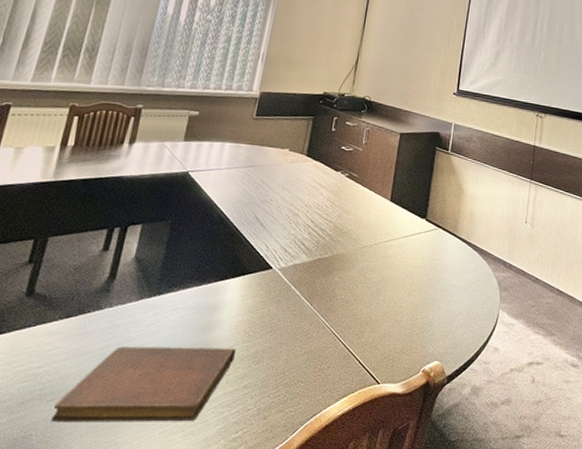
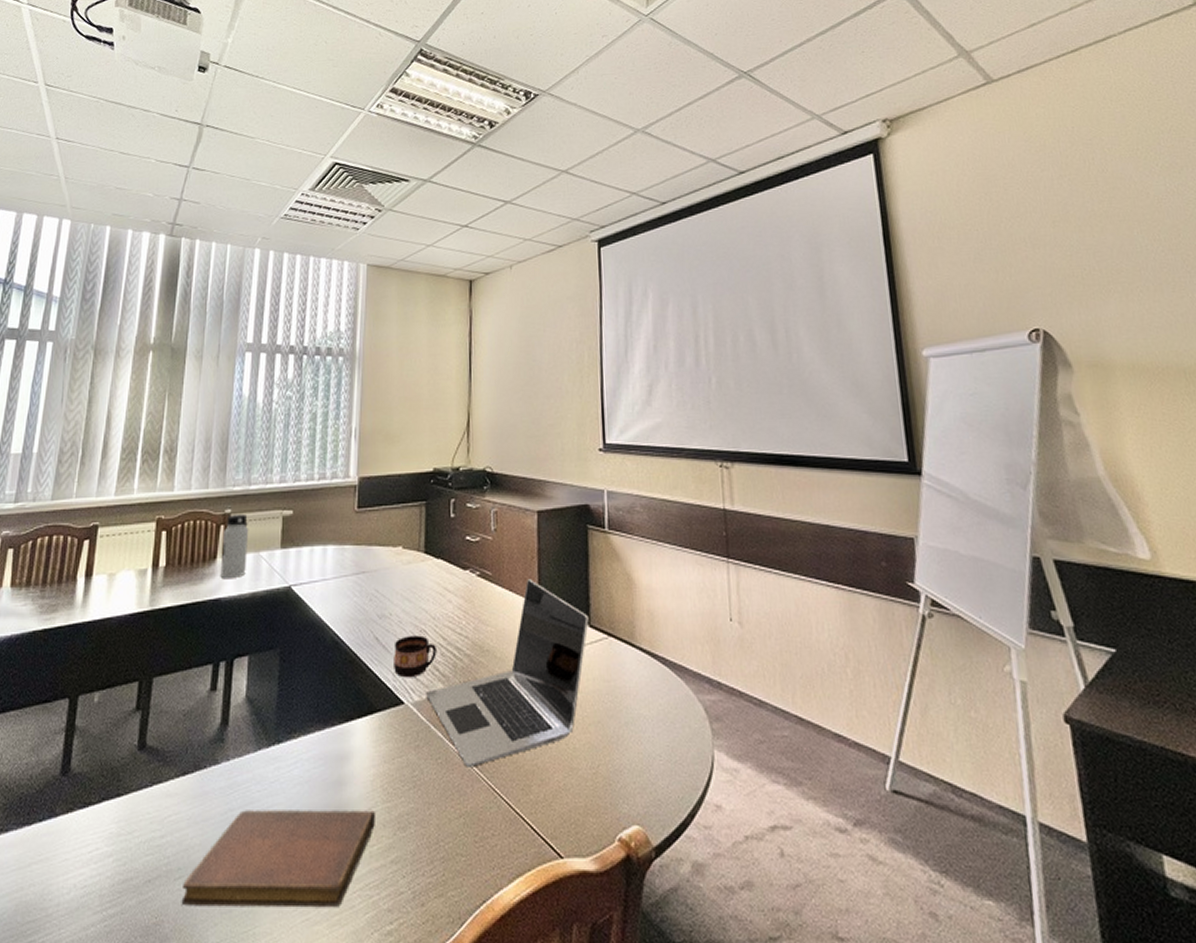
water bottle: none [125,109,157,161] -> present [220,513,249,578]
cup: none [268,217,305,250] -> present [394,635,437,678]
laptop: none [291,182,426,318] -> present [426,579,589,767]

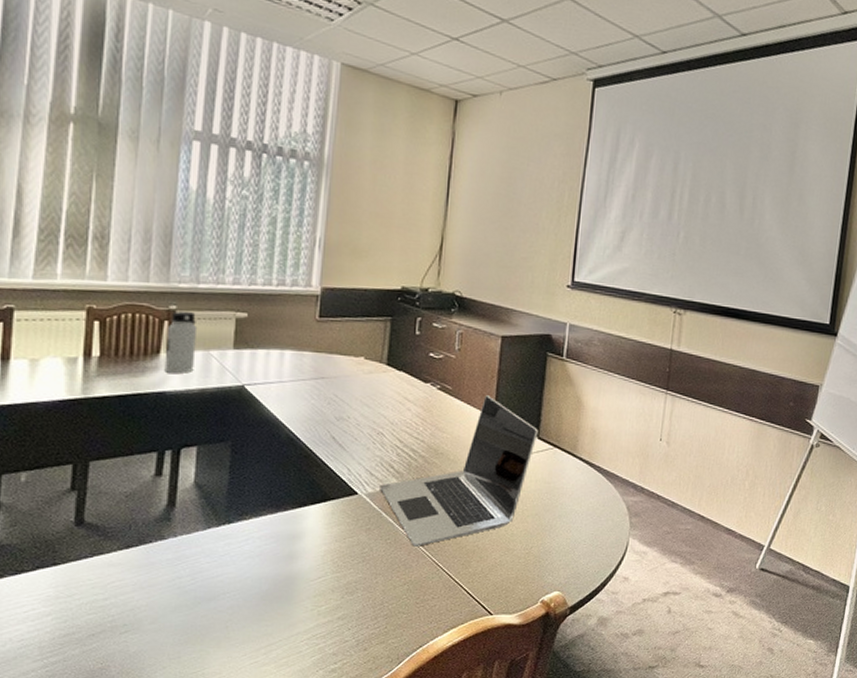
notebook: present [181,810,376,908] -> none [128,578,326,654]
cup: present [394,635,437,678] -> none [349,437,393,473]

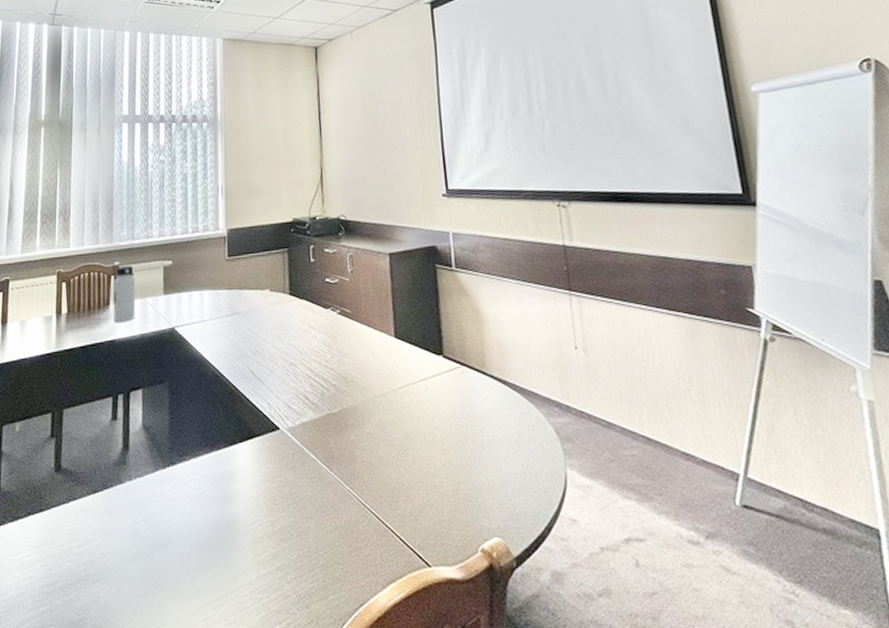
laptop: present [380,395,538,547] -> none [298,315,443,485]

